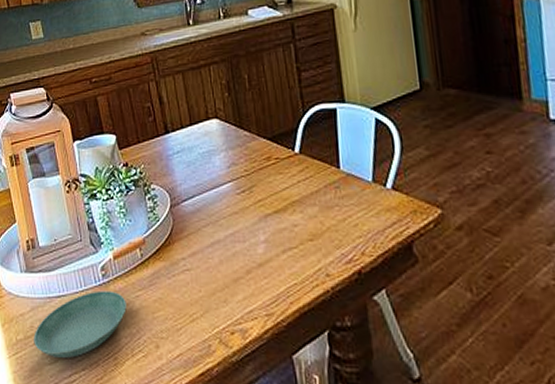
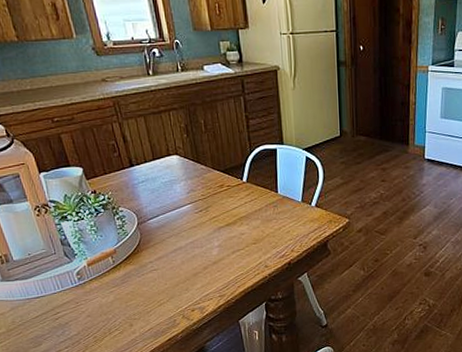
saucer: present [34,290,127,358] -> none [16,289,102,342]

